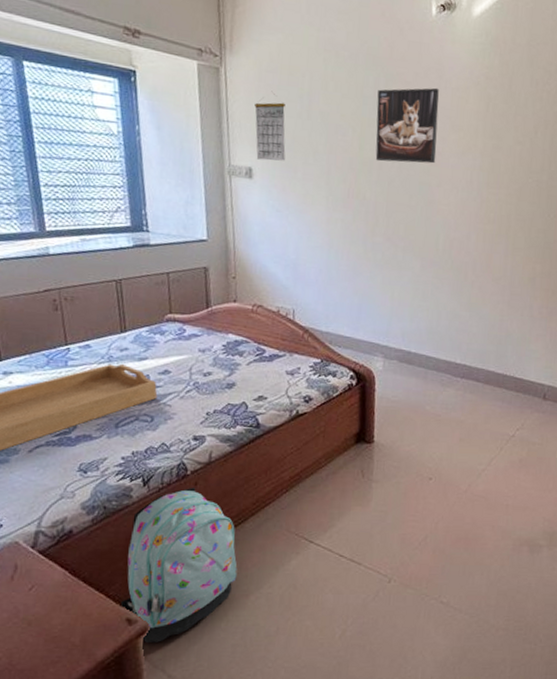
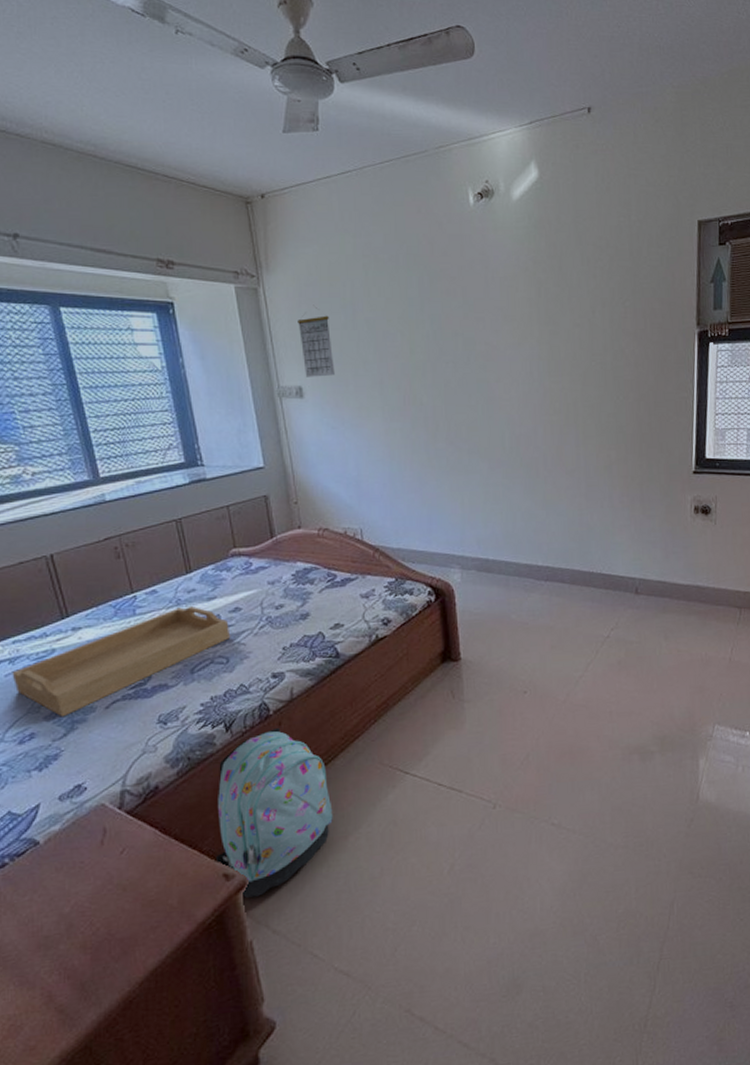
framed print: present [375,87,439,164] -> none [423,279,492,364]

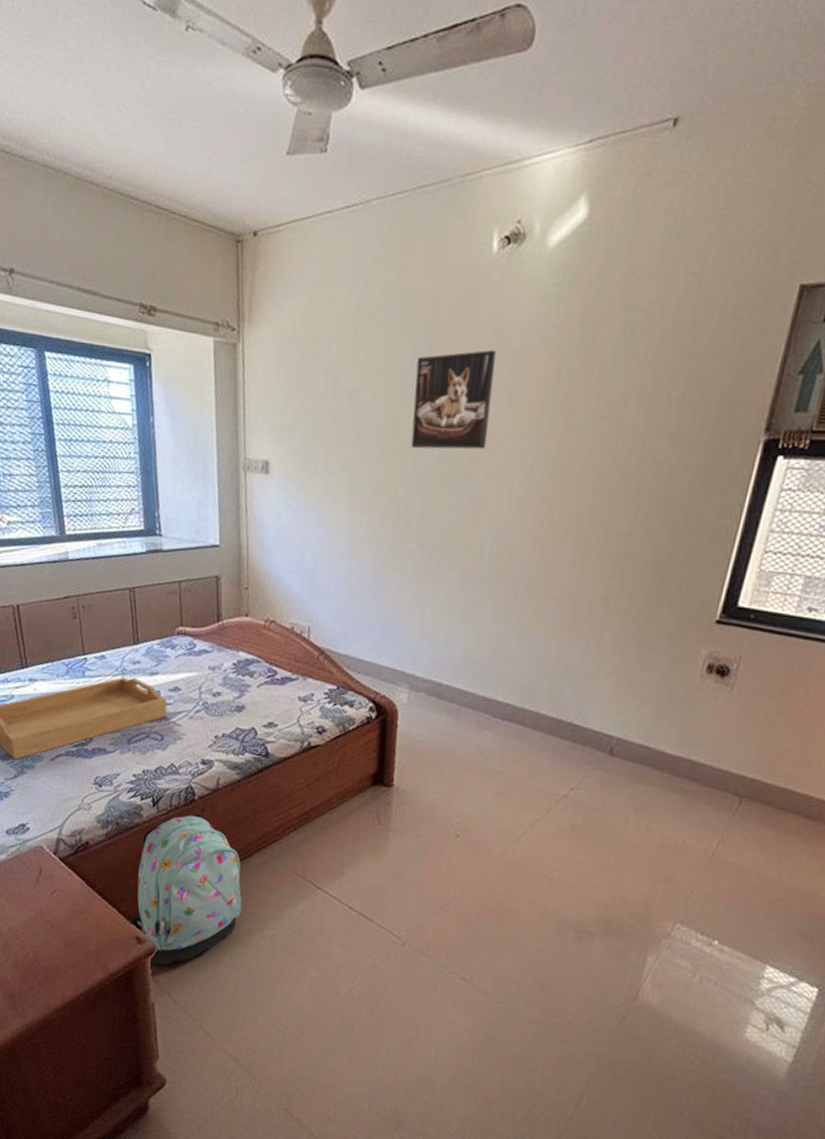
calendar: present [298,305,335,377] -> none [274,367,308,452]
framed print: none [423,279,492,364] -> present [410,349,496,450]

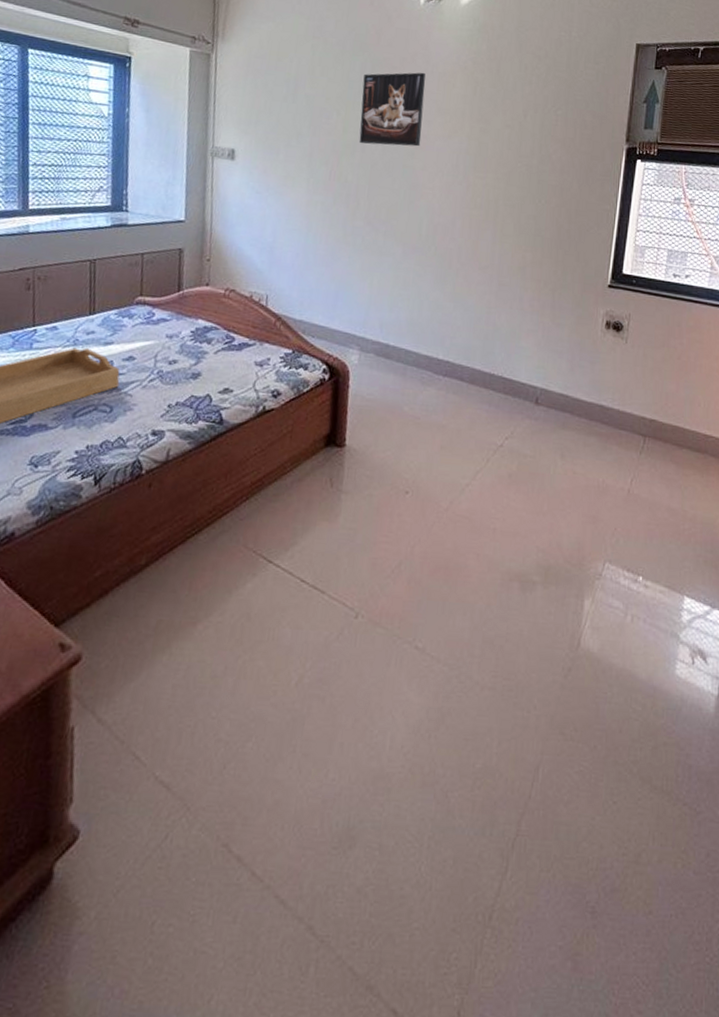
backpack: present [130,813,242,966] -> none [54,489,188,676]

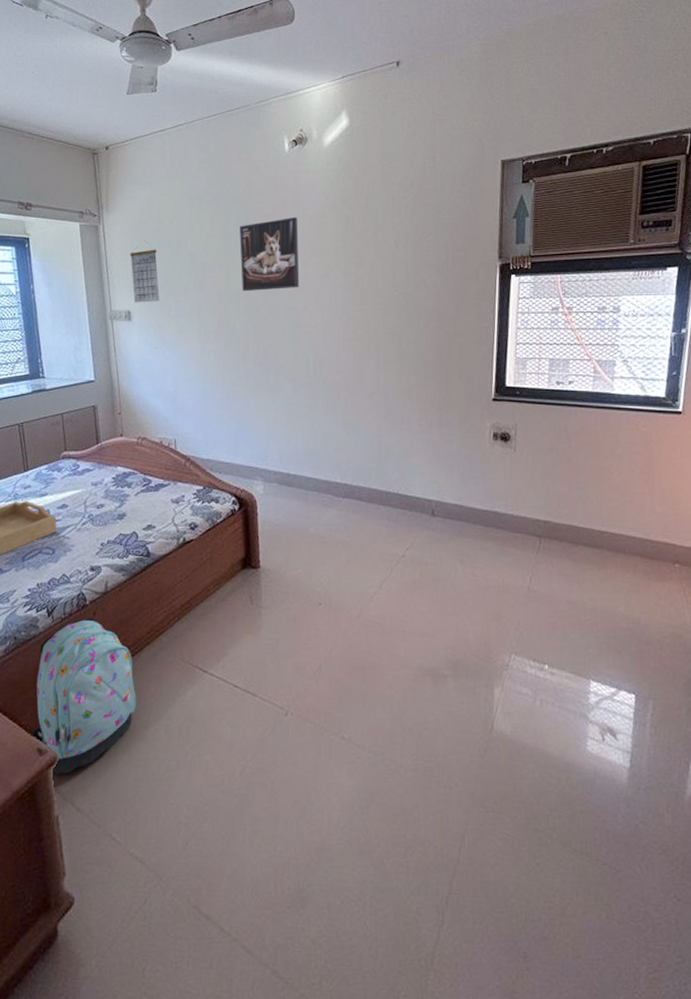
backpack: none [54,489,188,676] -> present [31,616,136,774]
calendar: none [240,75,272,143] -> present [130,240,159,303]

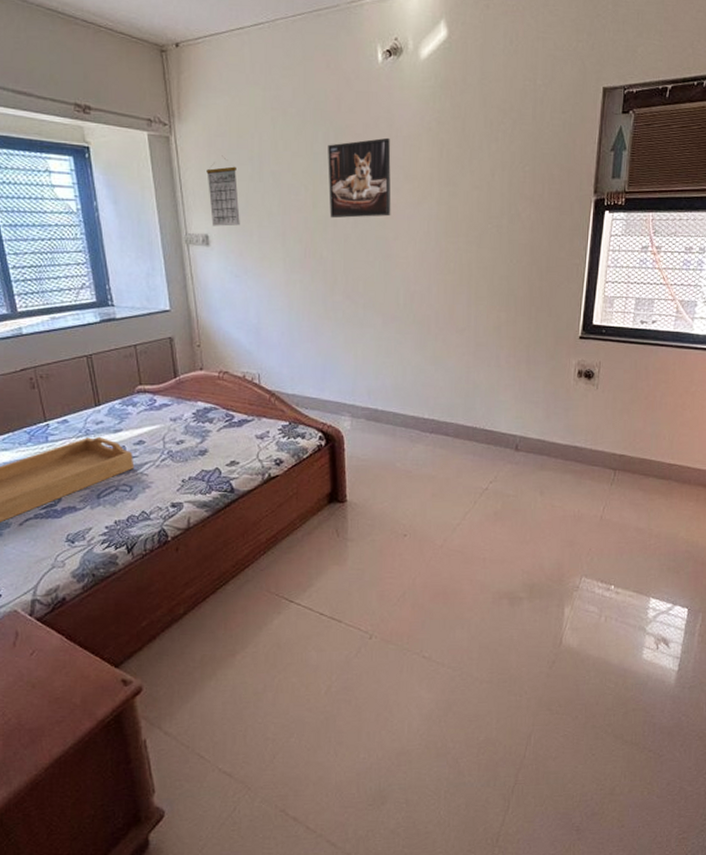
backpack: present [31,616,136,774] -> none [115,552,222,702]

